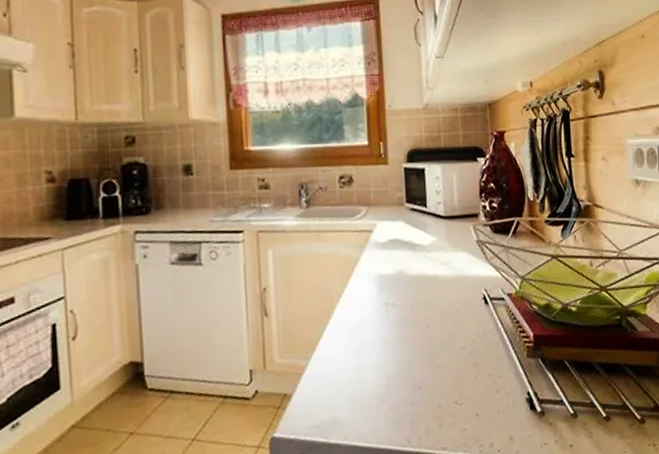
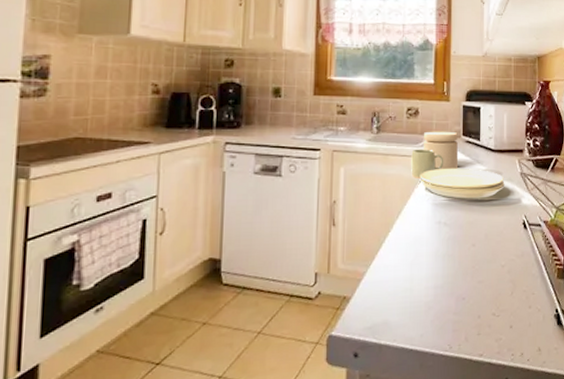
mug: none [347,221,387,257] -> present [410,149,444,180]
plate: none [360,240,459,276] -> present [420,168,505,199]
jar: none [361,199,404,245] -> present [424,131,459,170]

